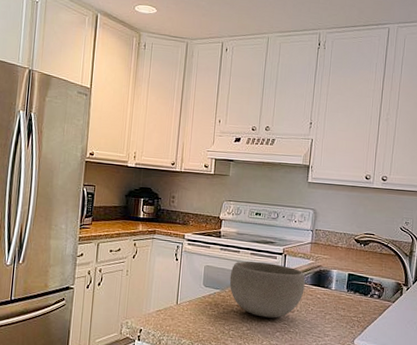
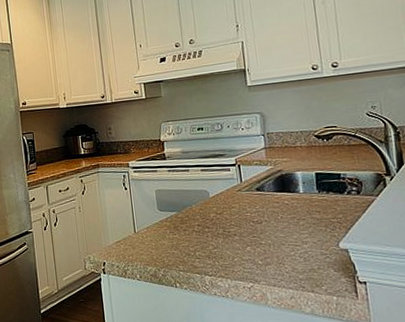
bowl: present [229,261,305,318] -> none [183,176,269,233]

